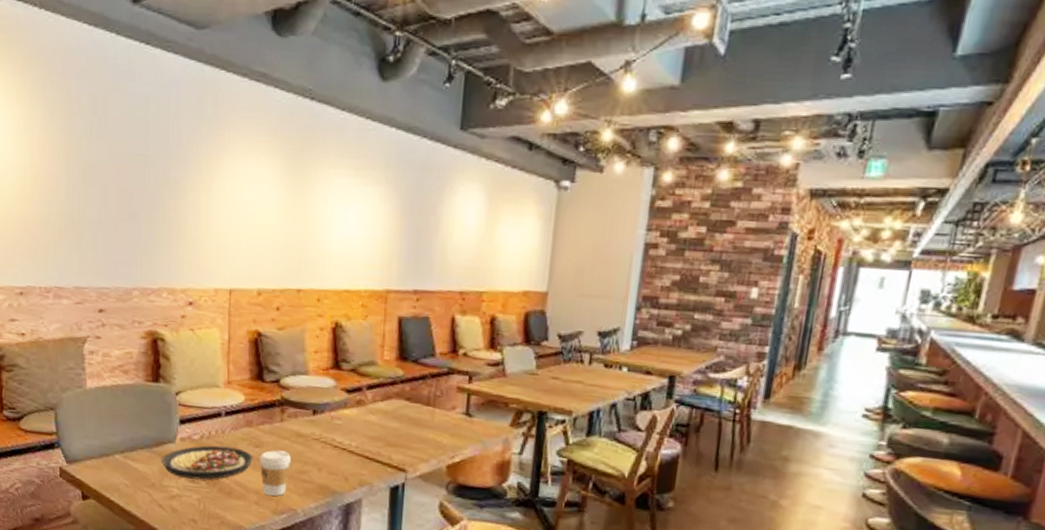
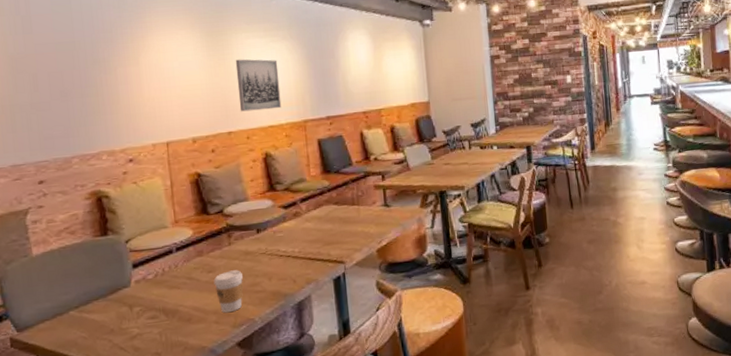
plate: present [162,445,253,480] -> none [118,277,208,317]
wall art: none [314,201,366,271] -> present [235,59,282,112]

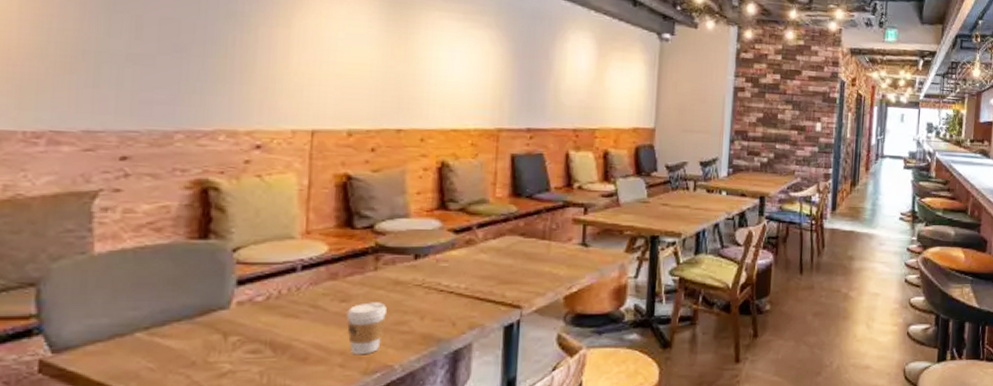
wall art: present [235,59,282,112] -> none [417,42,475,110]

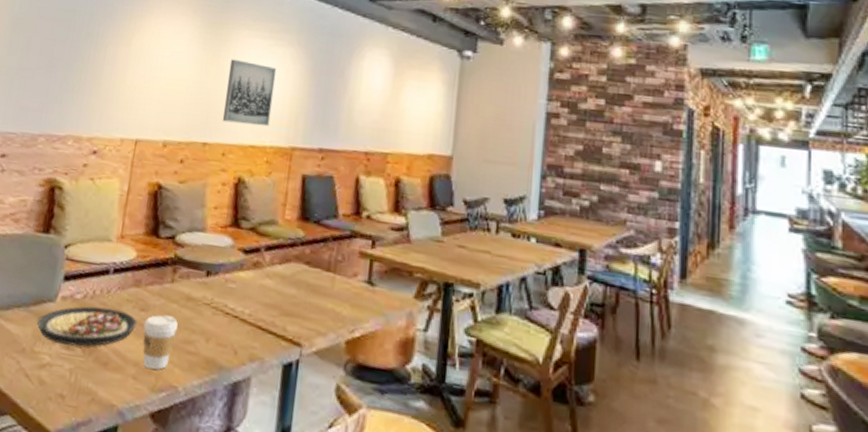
plate: none [208,305,338,349] -> present [37,306,137,347]
wall art: none [417,42,475,110] -> present [222,59,277,127]

